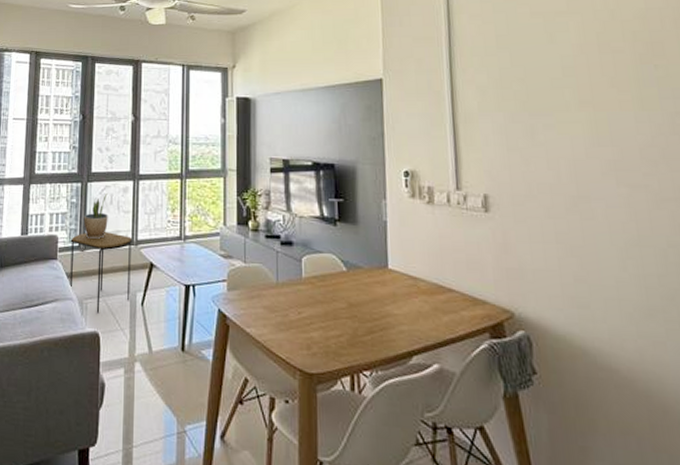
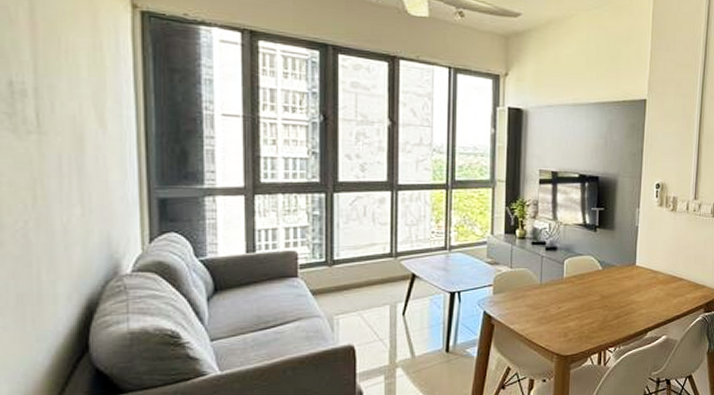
side table: present [69,232,133,313] -> none [314,246,392,328]
potted plant: present [83,194,108,240] -> none [330,205,361,254]

